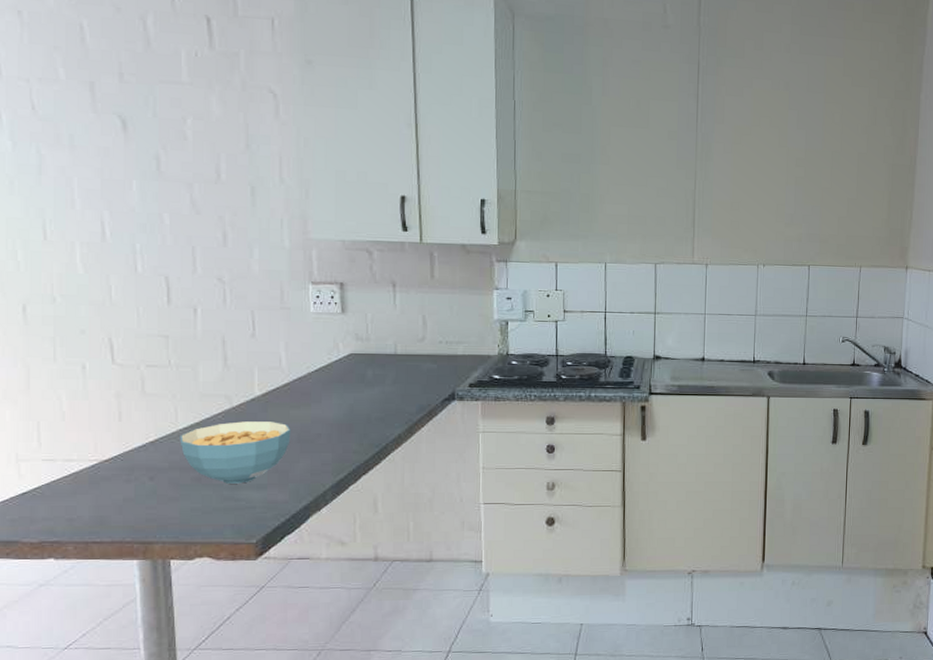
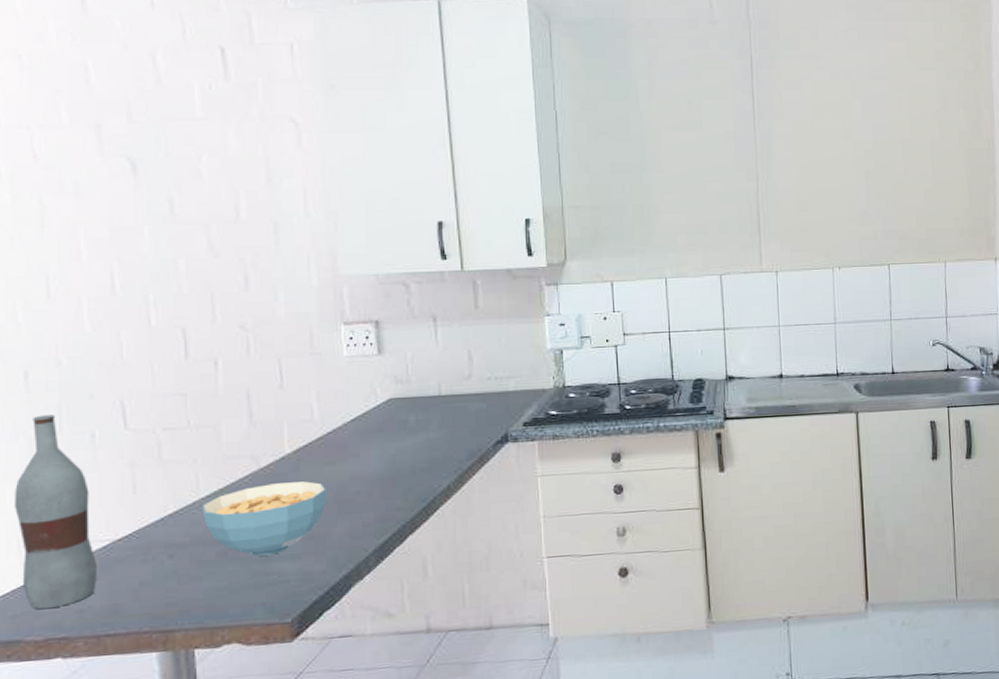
bottle: none [14,346,85,516] -> present [15,415,97,610]

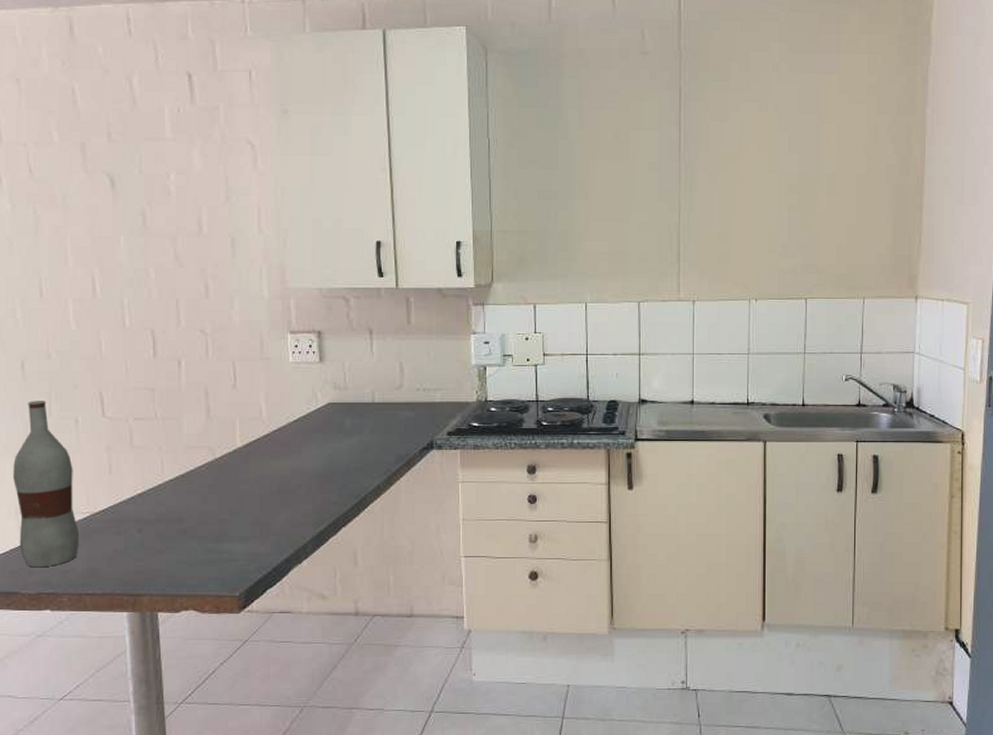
cereal bowl: present [202,481,327,556] -> none [166,473,271,536]

